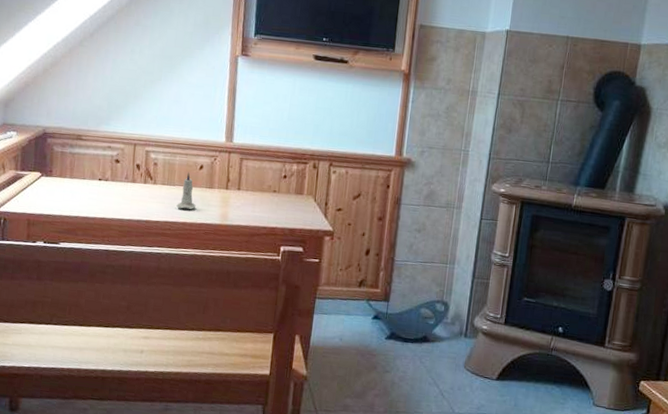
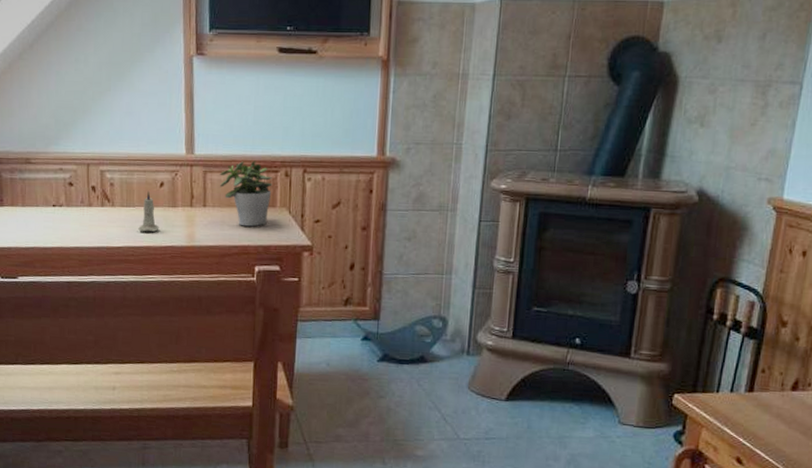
potted plant: none [254,152,302,211] -> present [219,160,273,227]

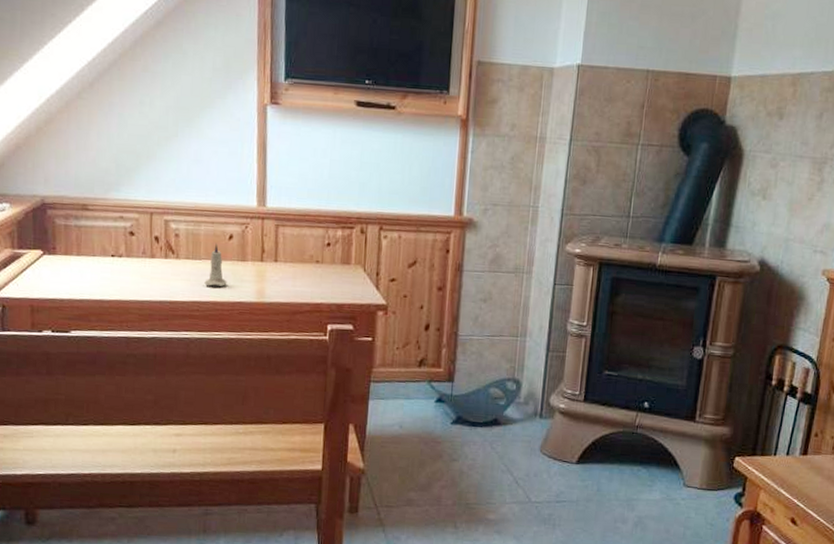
potted plant: present [219,160,273,227] -> none [292,215,348,284]

